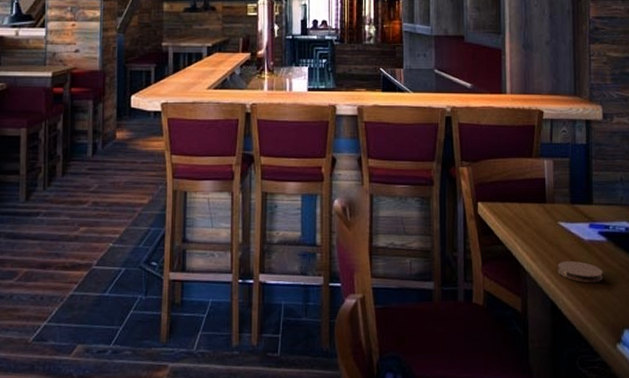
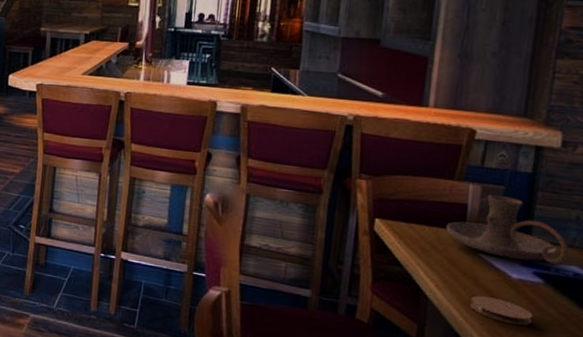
candle holder: none [532,167,620,223] -> present [446,195,569,264]

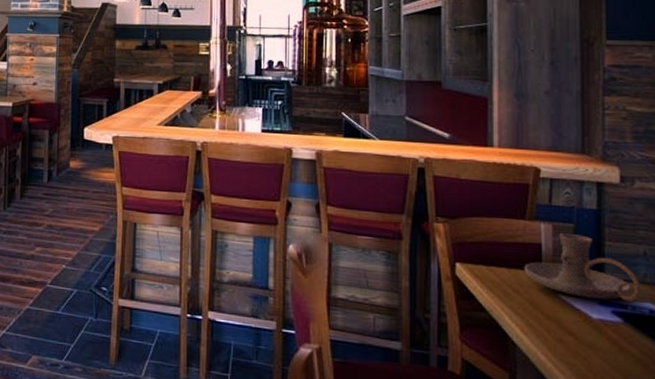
coaster: present [470,296,533,326] -> none [557,339,618,368]

